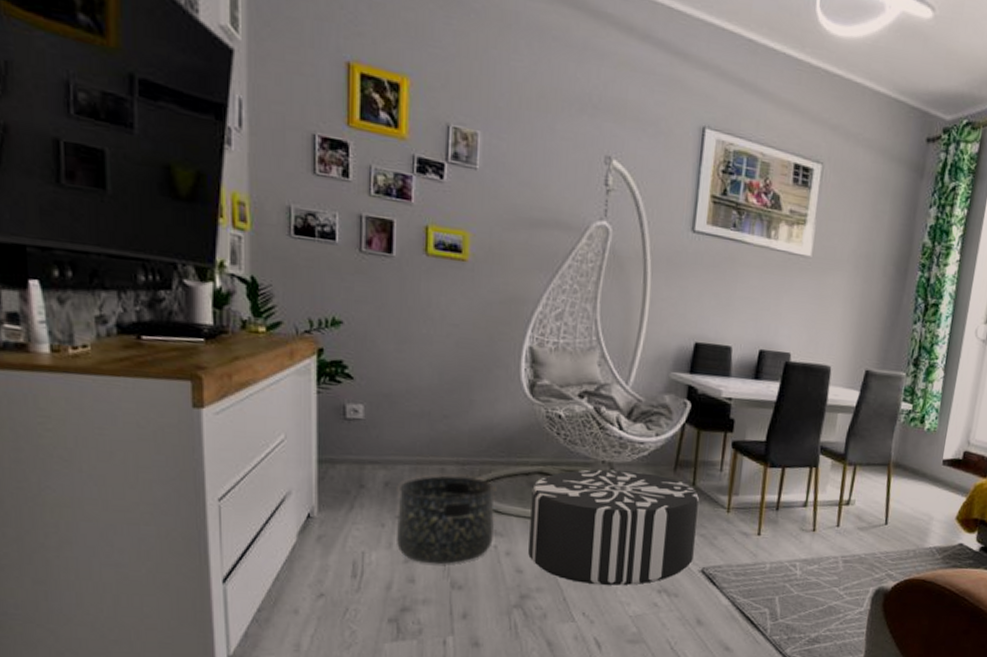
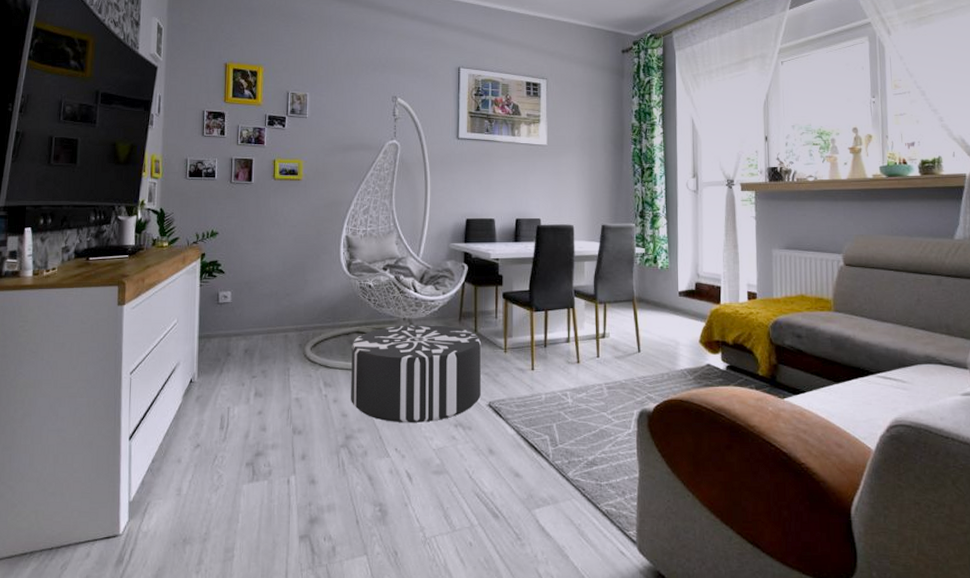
basket: present [396,475,495,565] -> none [252,339,325,414]

